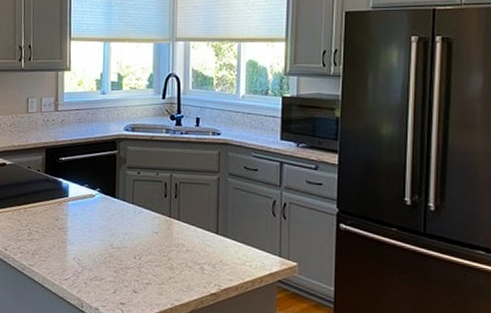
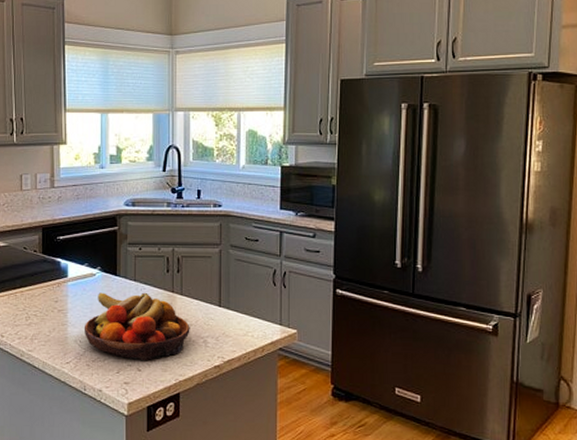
fruit bowl: none [82,213,187,283] -> present [83,292,190,360]

